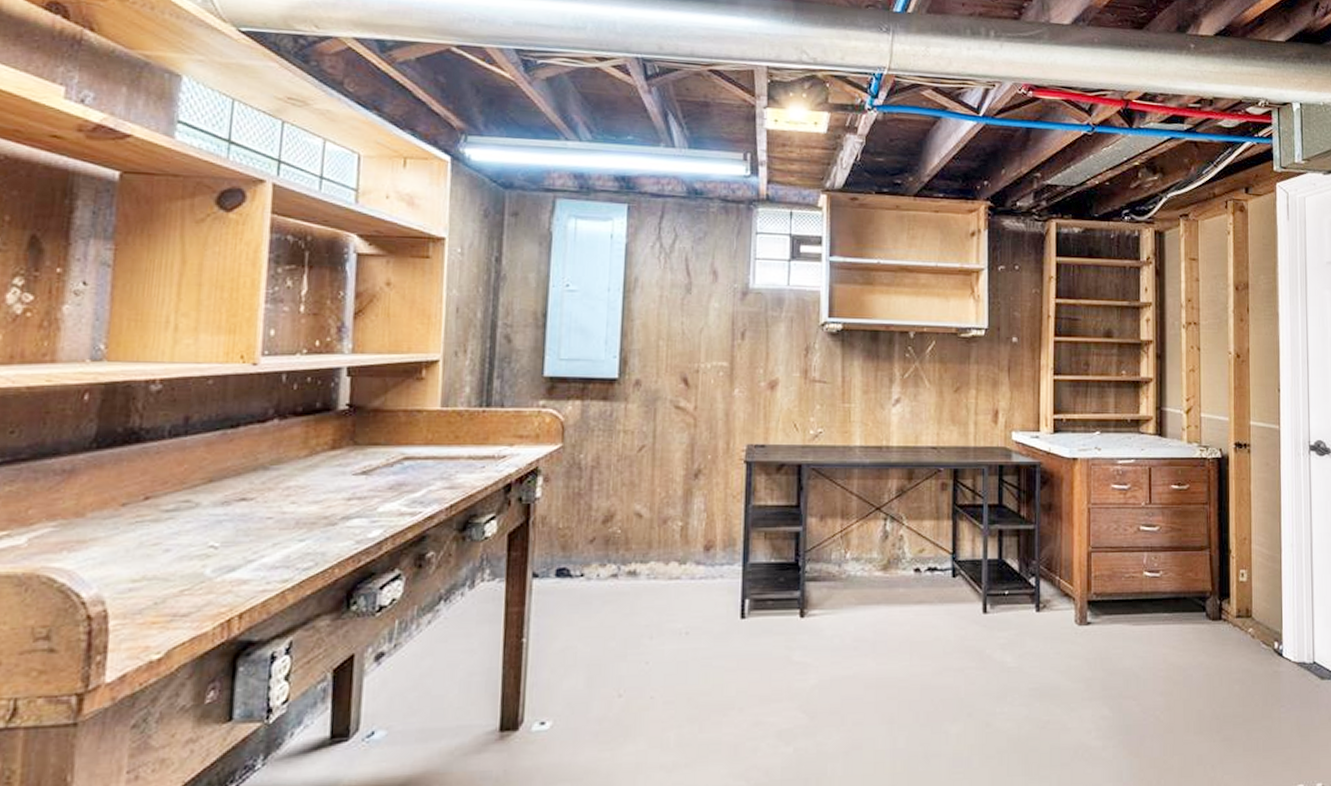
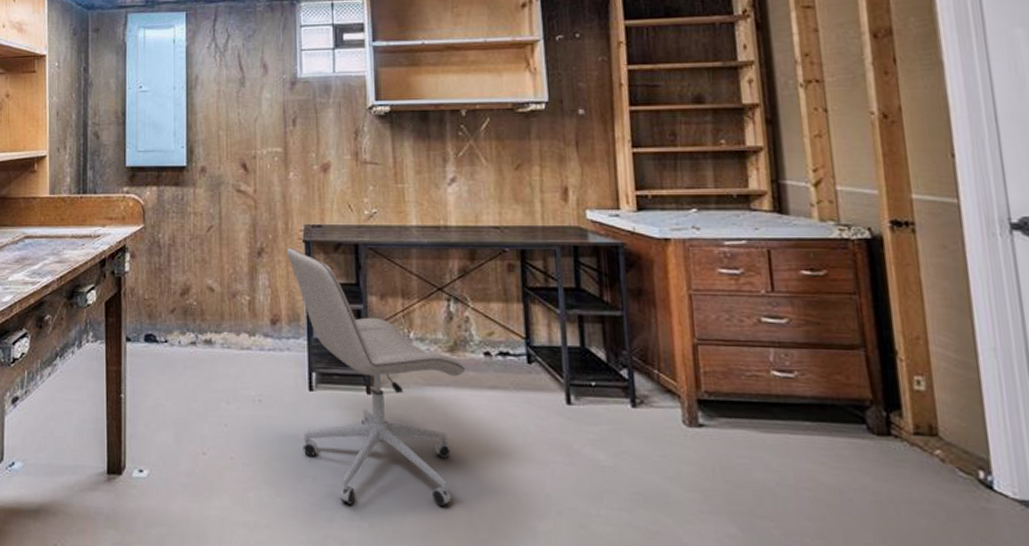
office chair: none [725,467,896,732] -> present [286,246,465,507]

